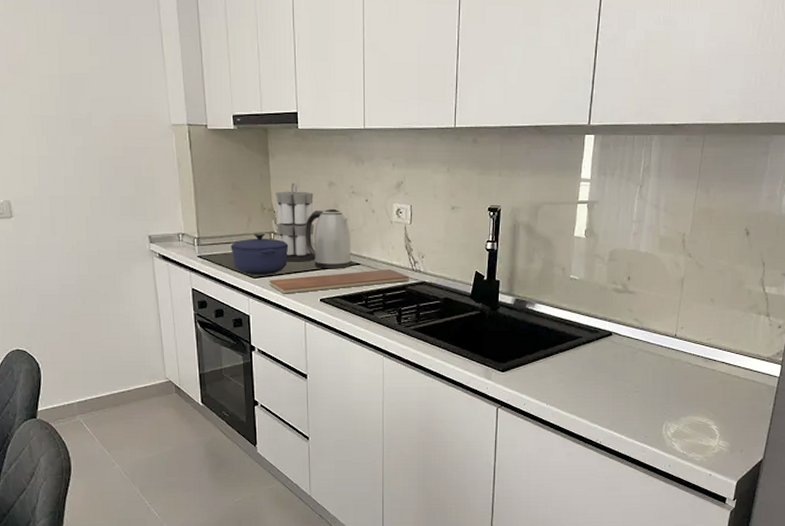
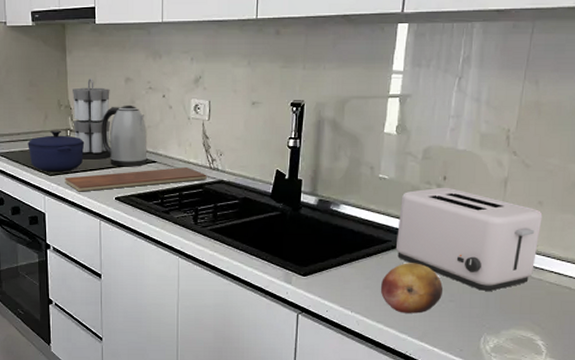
fruit: none [573,357,629,404] -> present [380,263,444,314]
toaster: none [587,286,714,381] -> present [396,187,543,291]

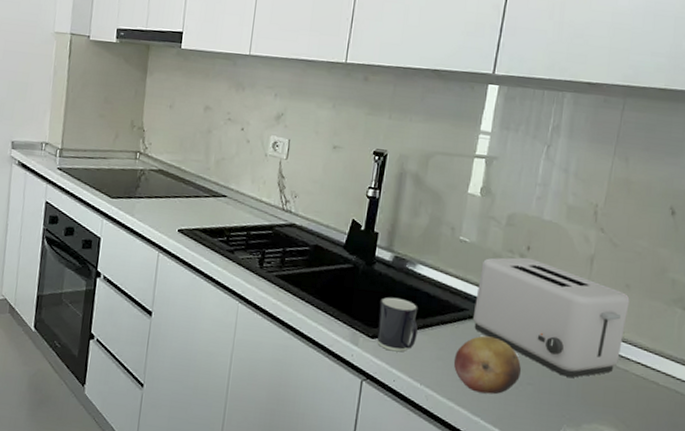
cooking pot: present [28,130,85,173] -> none [92,150,154,196]
chopping board: present [65,167,207,192] -> none [126,201,279,222]
spice rack: present [73,79,111,160] -> none [143,102,187,187]
kettle: present [102,105,148,167] -> none [171,133,221,200]
mug: none [308,237,345,286] -> present [377,296,418,352]

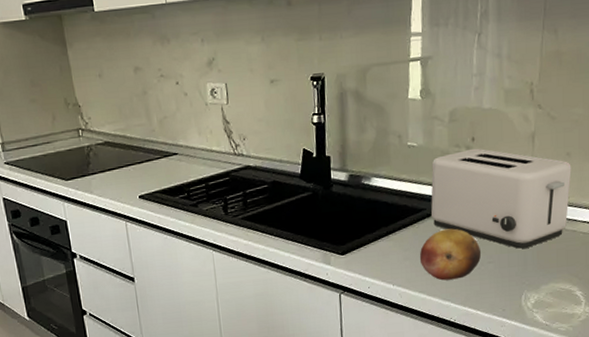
mug: present [377,296,418,352] -> none [343,212,383,262]

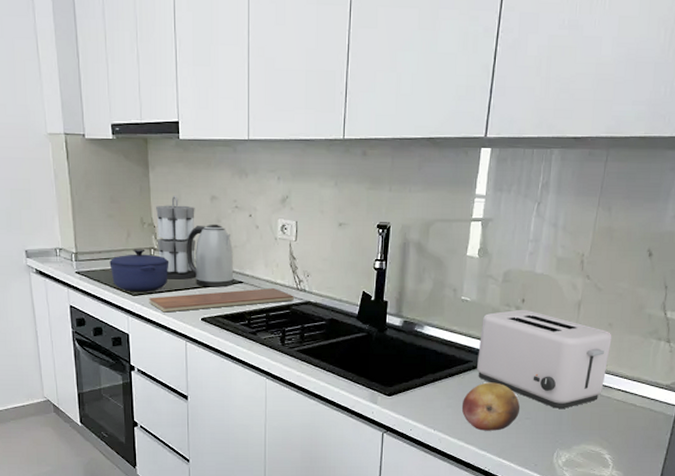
cooking pot: none [37,131,100,177] -> present [109,249,169,292]
spice rack: none [79,72,129,160] -> present [156,196,197,280]
chopping board: none [82,156,233,195] -> present [149,288,294,313]
kettle: none [114,96,168,163] -> present [187,224,234,288]

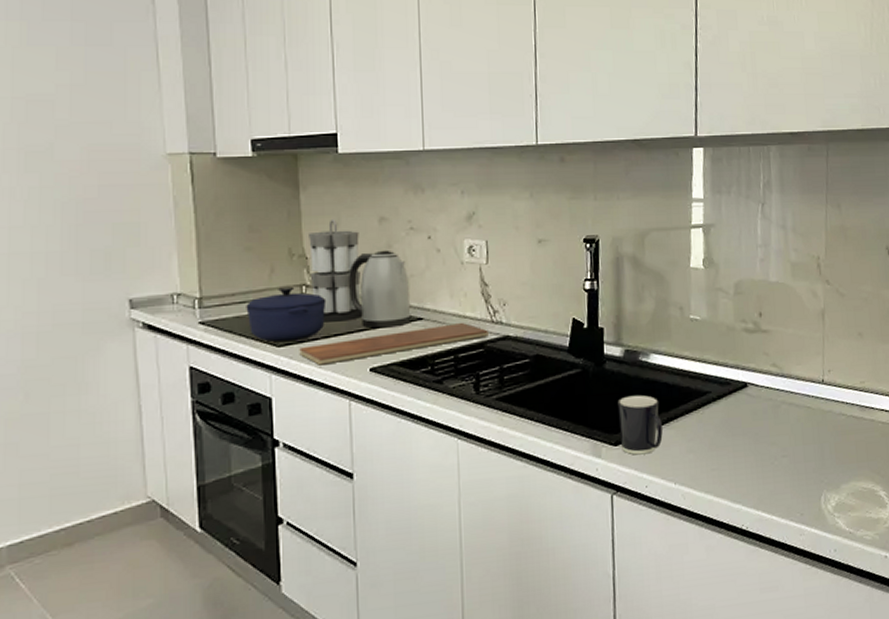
mug: none [393,358,429,405] -> present [617,394,663,455]
fruit: present [461,382,521,431] -> none [704,415,774,478]
toaster: present [477,309,612,408] -> none [716,324,865,440]

